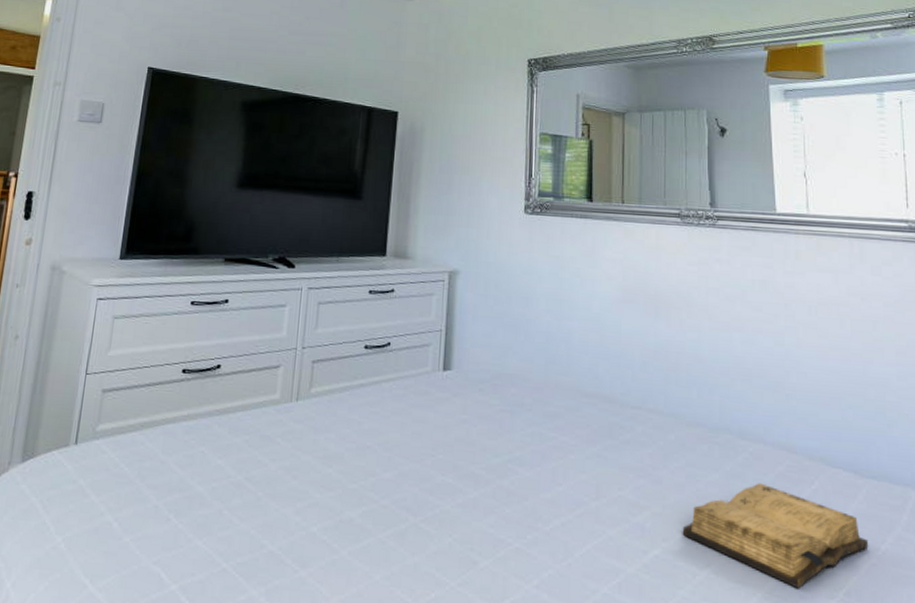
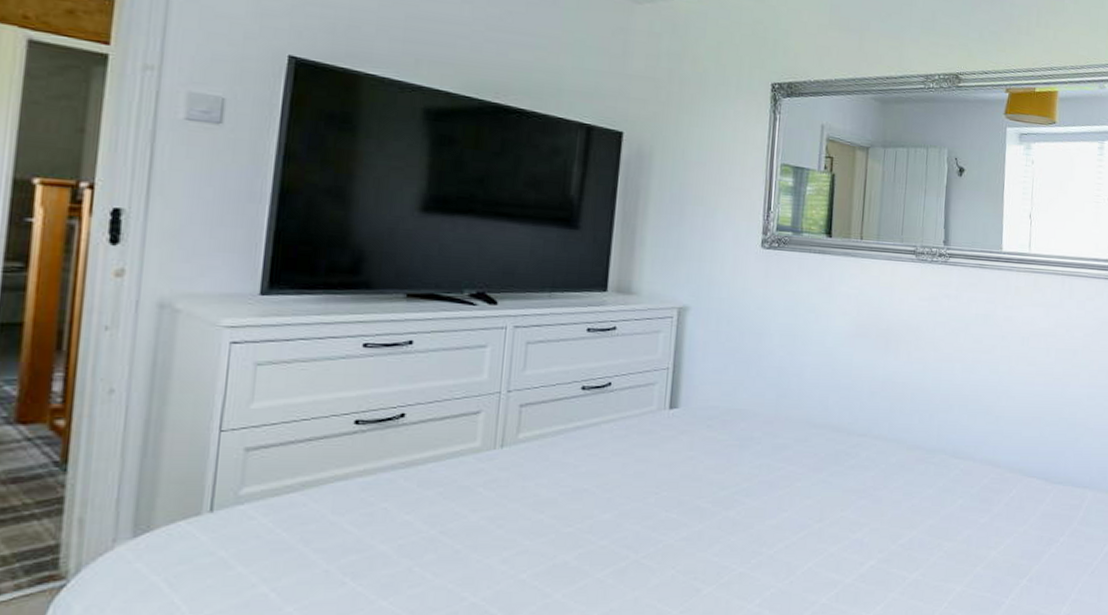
diary: present [682,483,869,589] -> none [896,495,1051,581]

